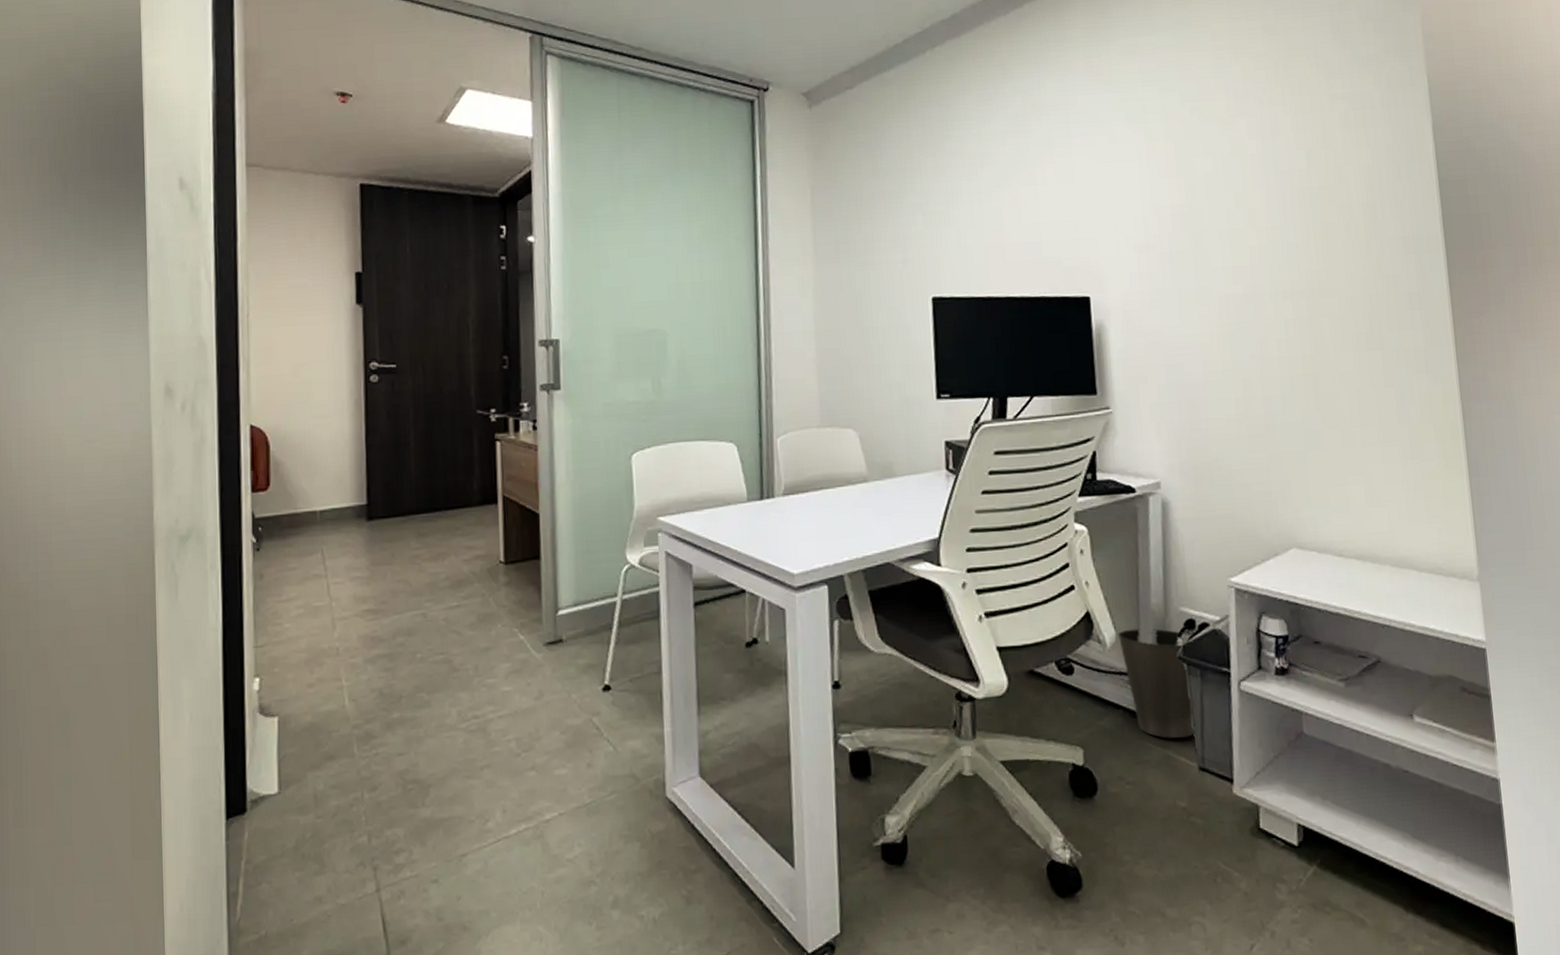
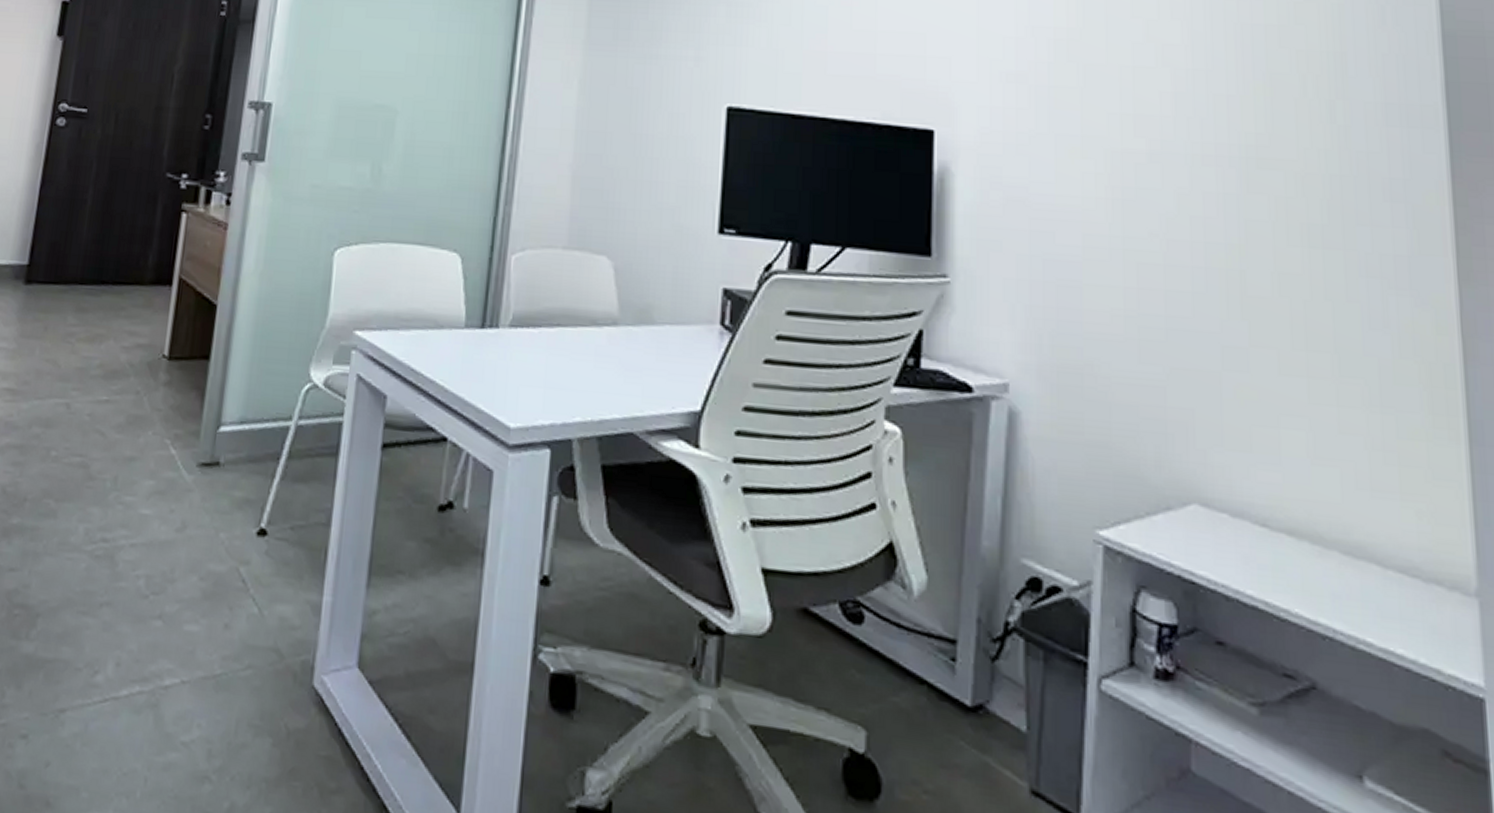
waste basket: present [1117,629,1196,738] -> none [930,576,1030,743]

